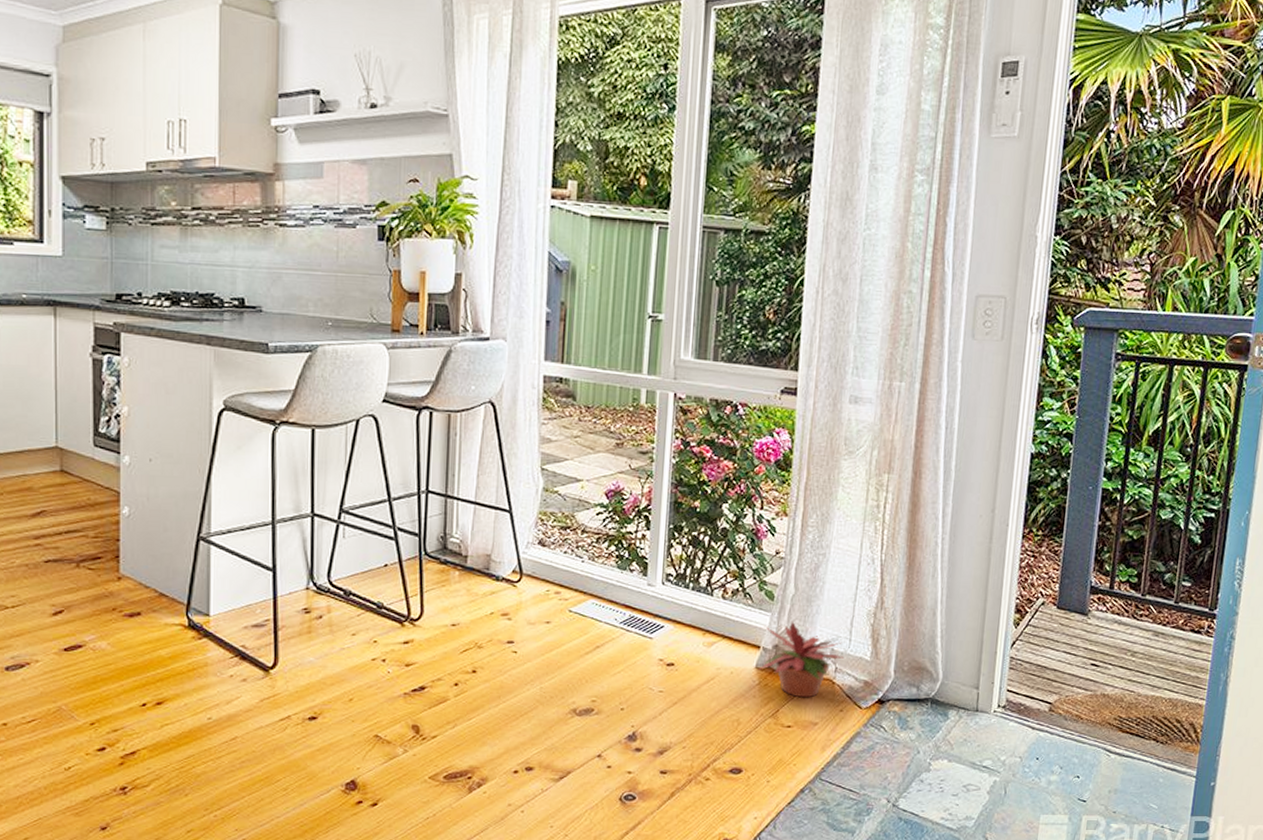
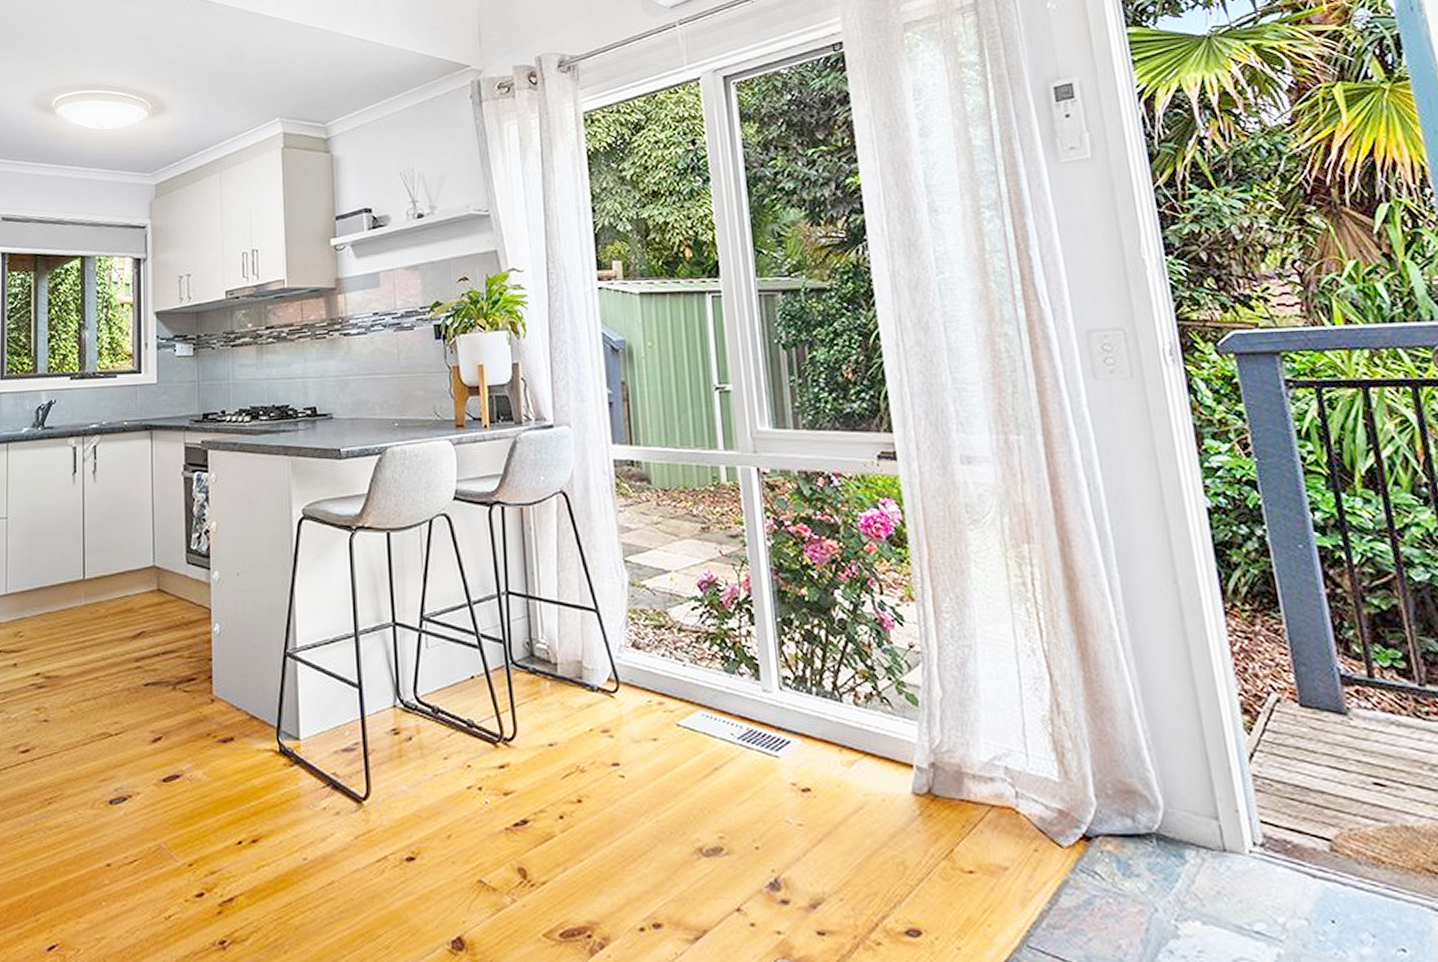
potted plant: present [758,621,844,698] -> none [913,731,1023,833]

